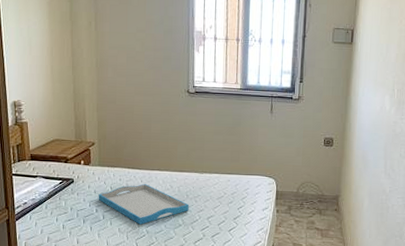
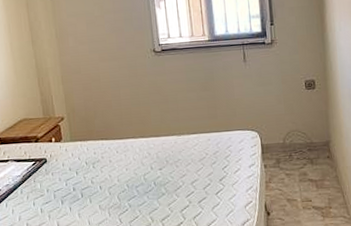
tray: present [98,184,189,225] -> none [74,154,171,199]

